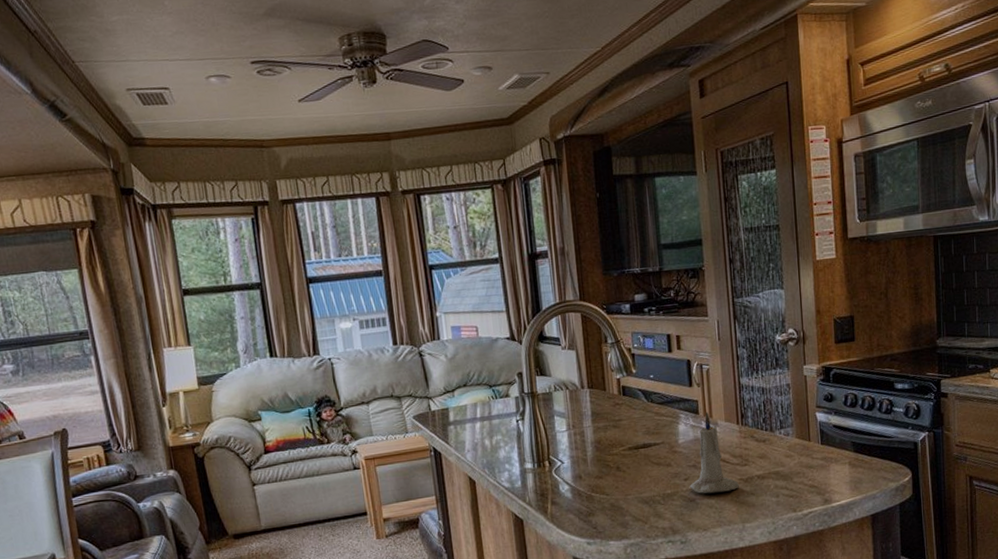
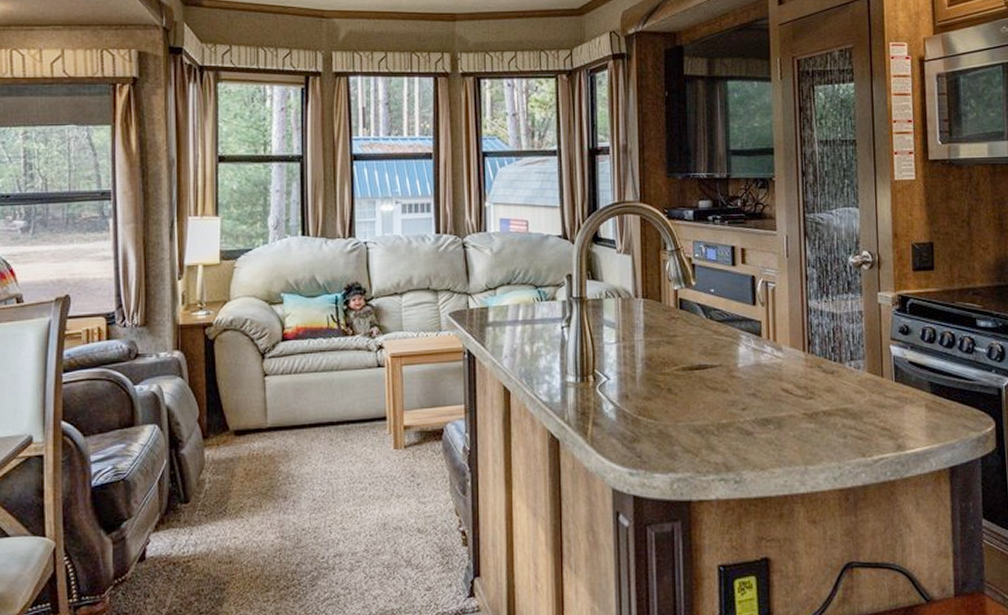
candle: present [690,411,739,494] -> none [748,334,803,428]

